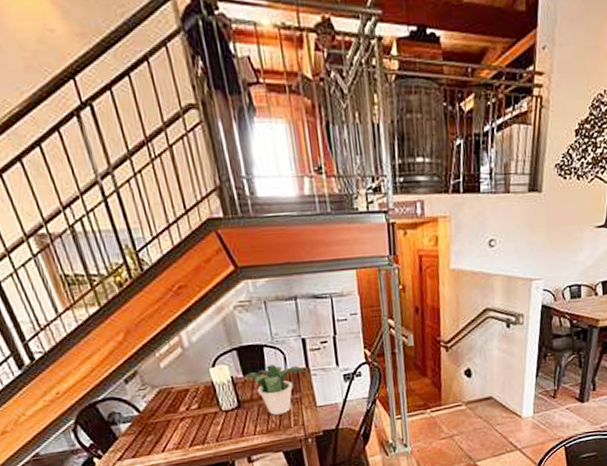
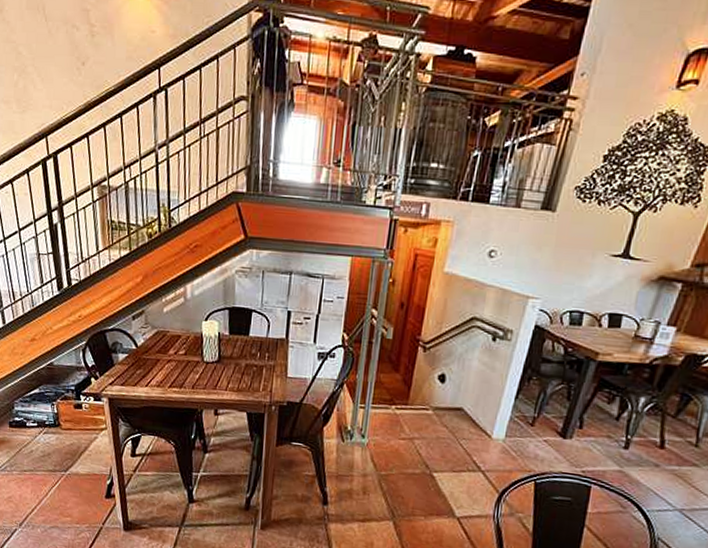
potted plant: present [245,364,305,415] -> none [230,329,284,377]

